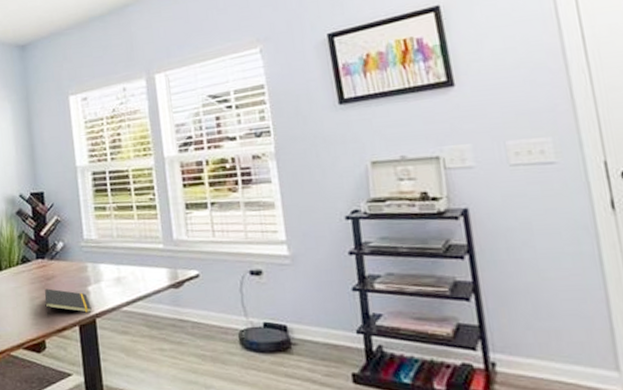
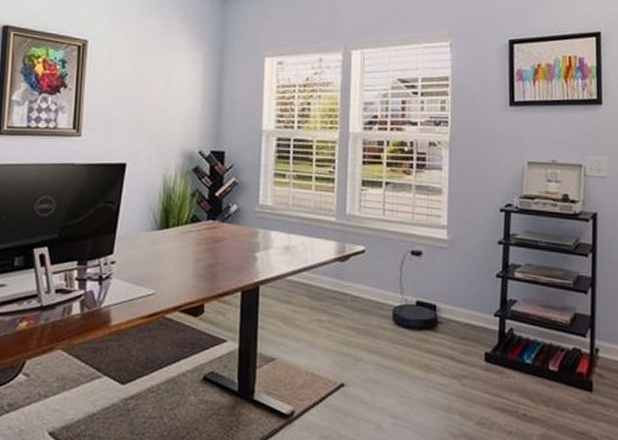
notepad: present [44,288,92,317] -> none [209,251,257,280]

